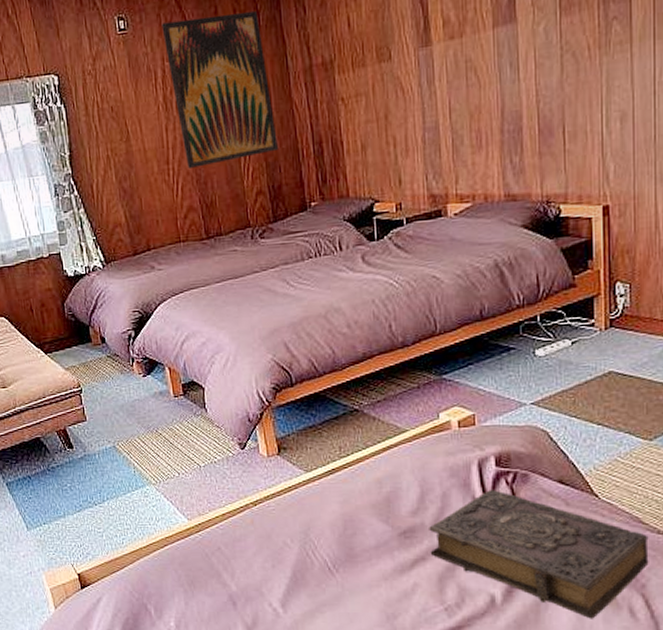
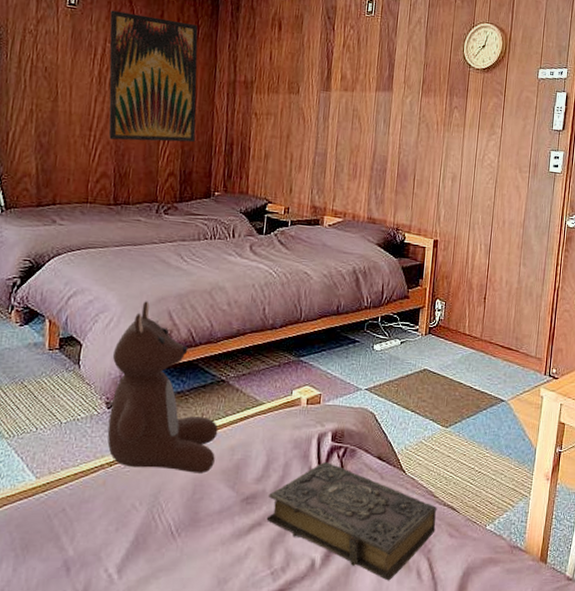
teddy bear: none [235,335,362,509] -> present [107,301,218,473]

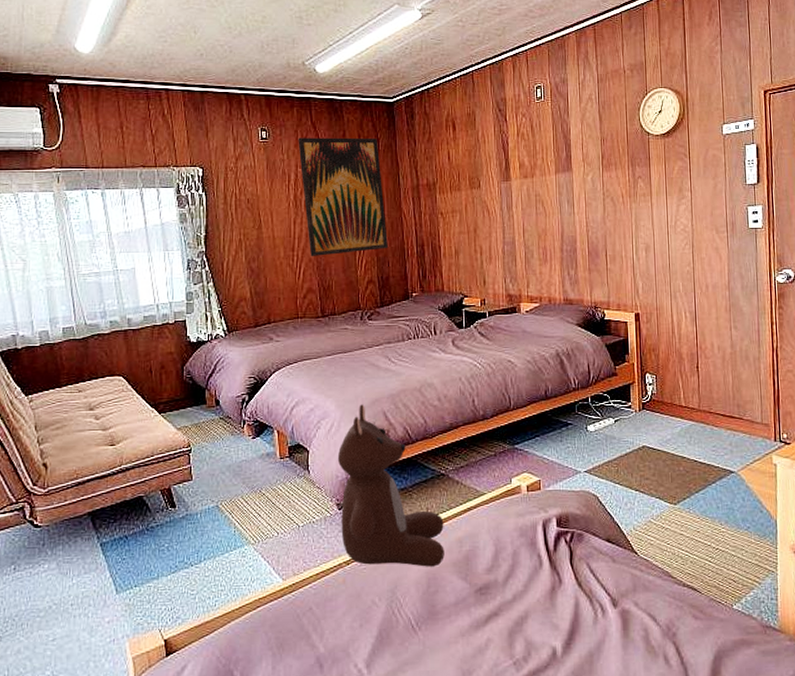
book: present [266,462,437,581] -> none [501,548,678,668]

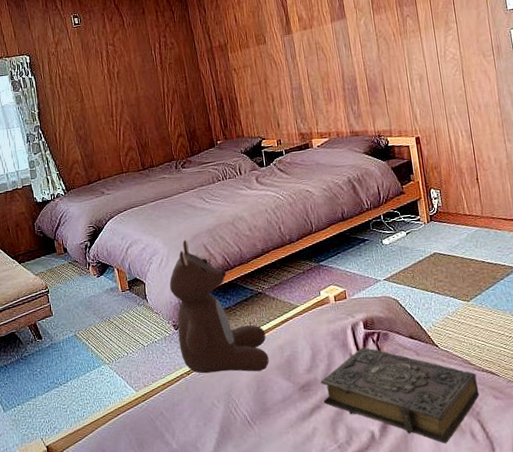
wall art: present [298,137,388,257] -> none [105,12,192,120]
book: none [501,548,678,668] -> present [320,347,480,444]

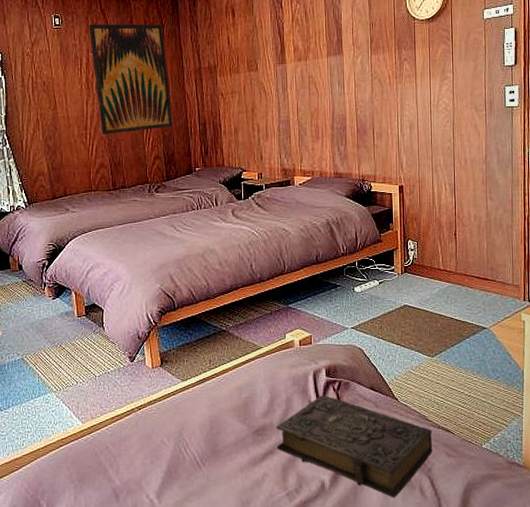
wall art: none [105,12,192,120] -> present [89,24,173,135]
teddy bear: present [169,240,269,374] -> none [129,268,226,412]

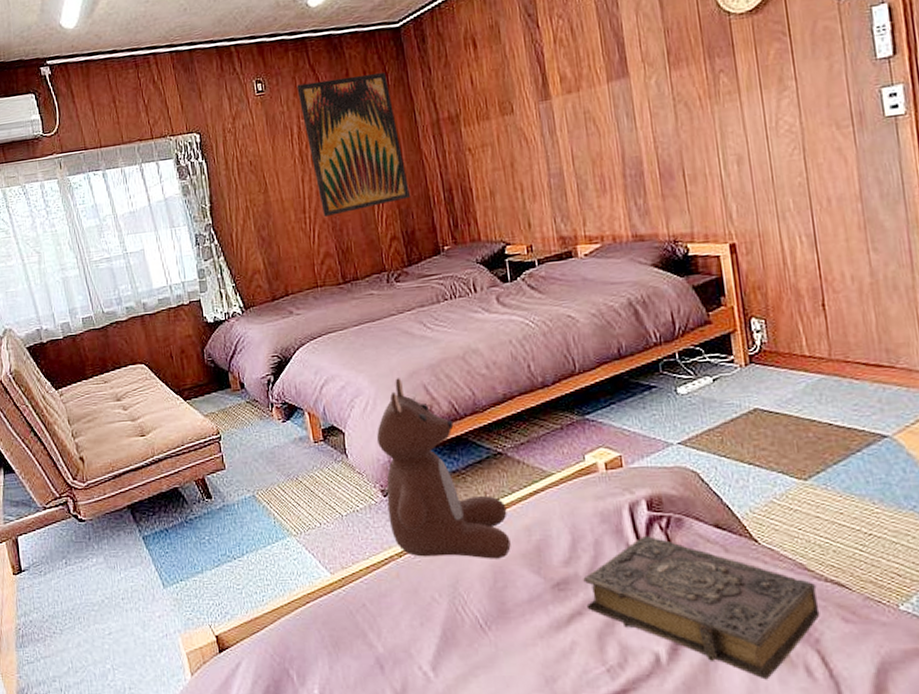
teddy bear: none [129,268,226,412] -> present [376,378,511,559]

